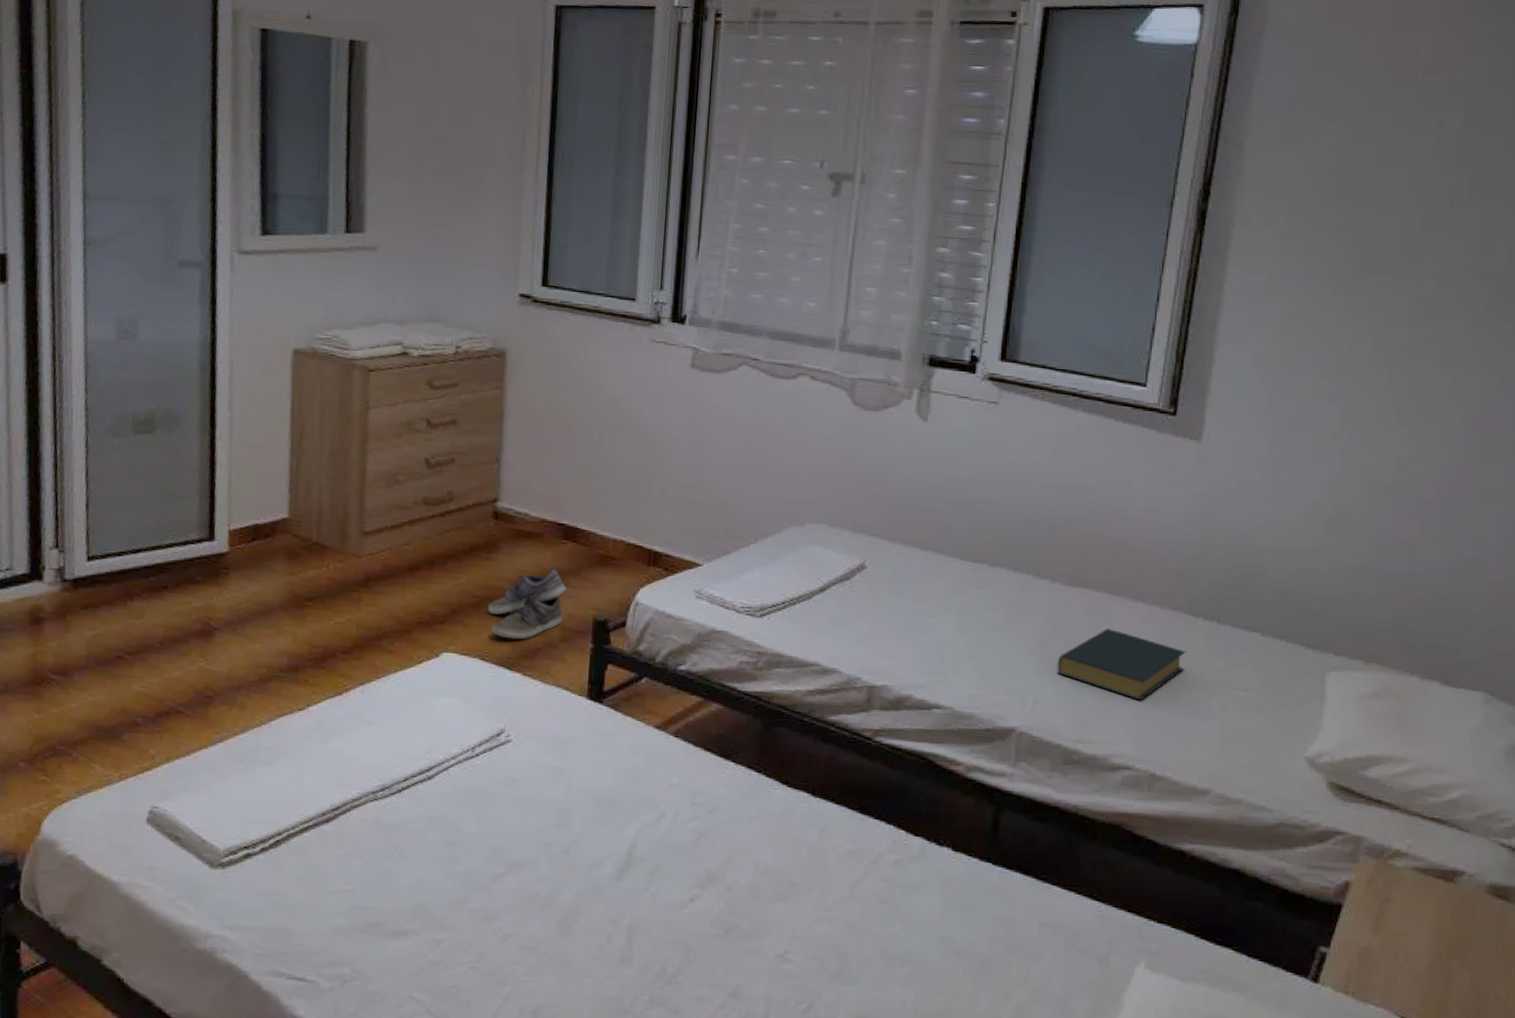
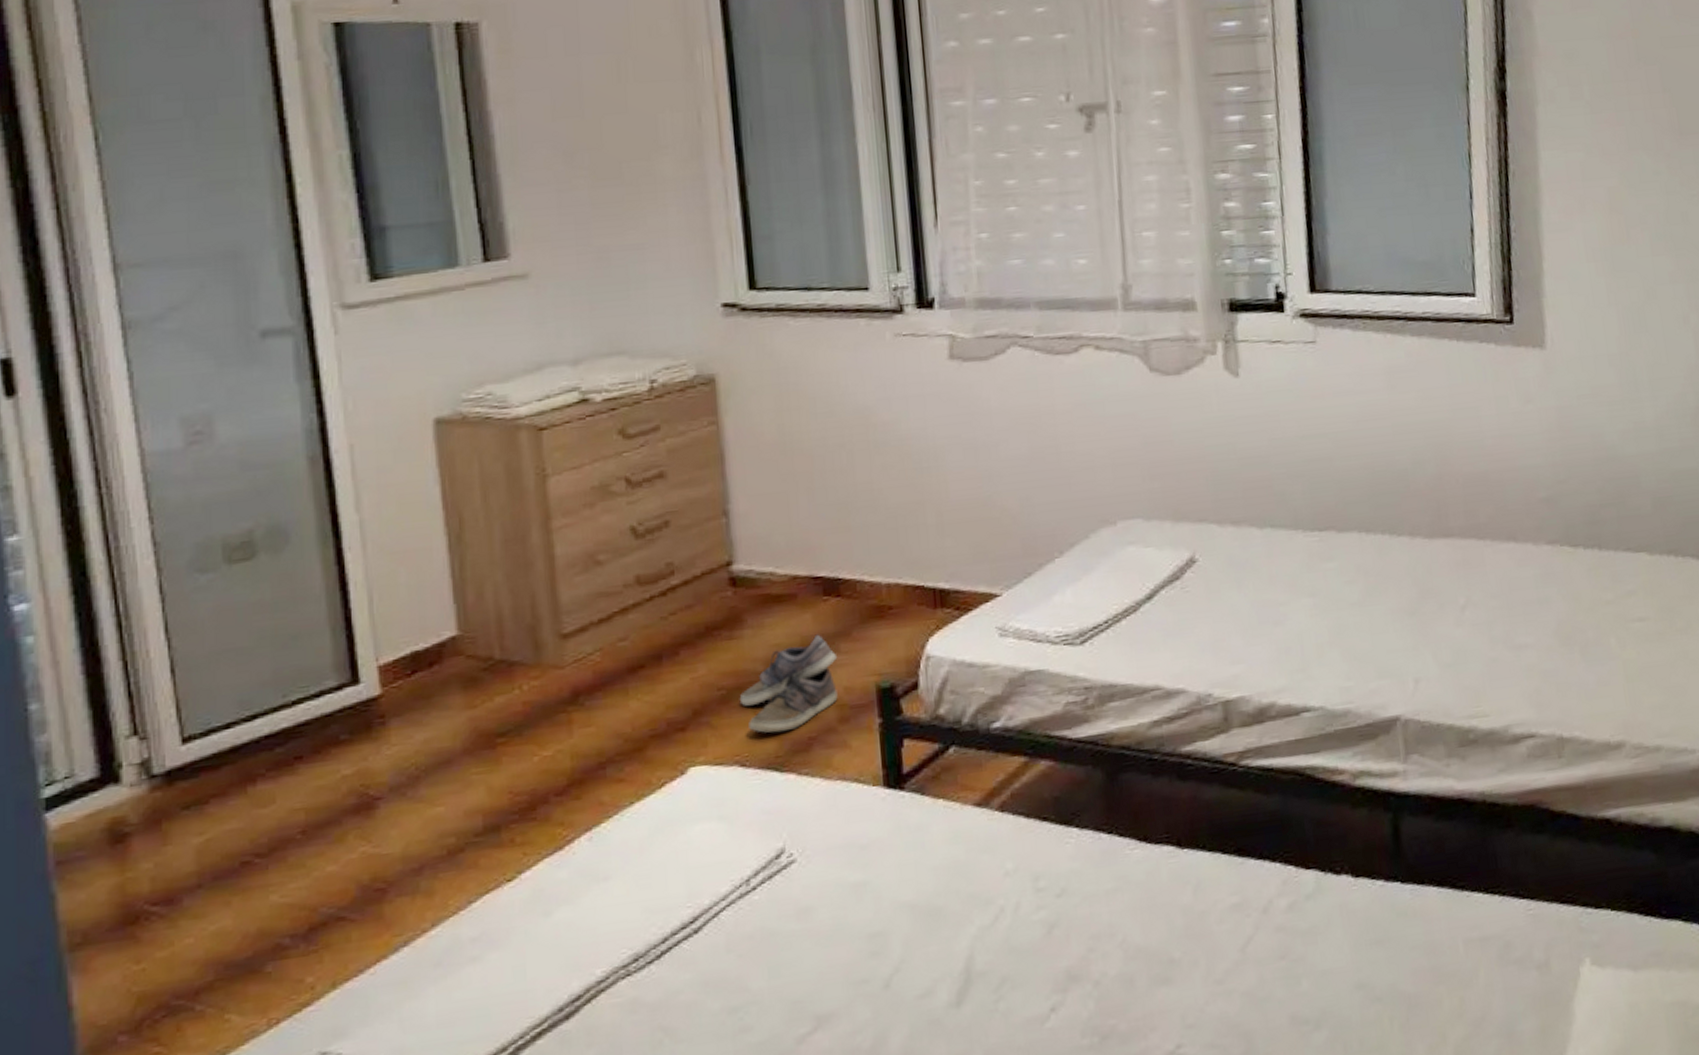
hardback book: present [1057,628,1186,701] -> none [1432,579,1572,656]

